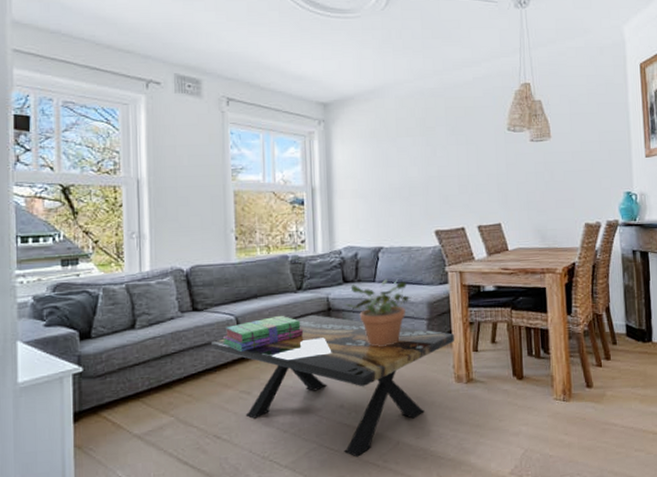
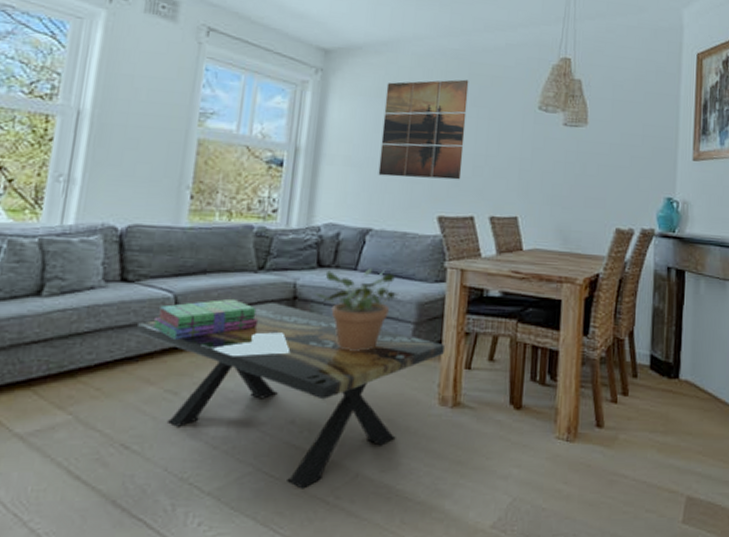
wall art: none [378,113,450,203] -> present [378,79,469,180]

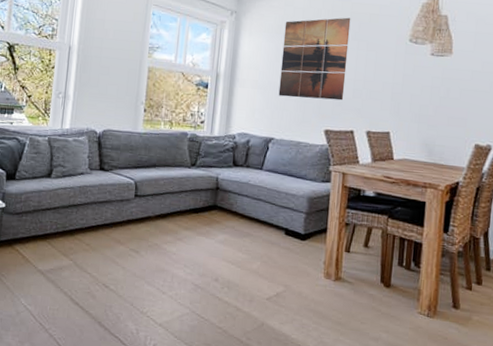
coffee table: present [137,303,444,489] -> none [111,191,329,330]
stack of books: present [152,298,259,339] -> none [121,186,192,214]
potted plant: present [313,268,400,351] -> none [230,168,295,232]

